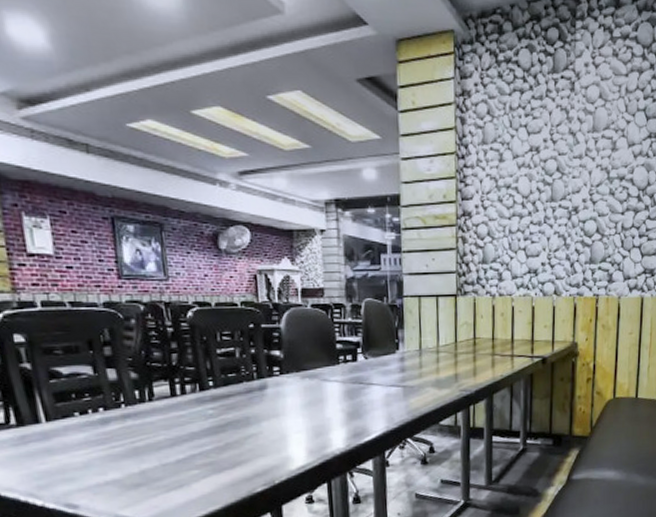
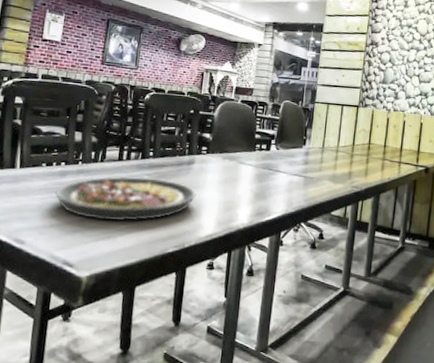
plate: none [101,411,277,469] -> present [55,177,196,221]

